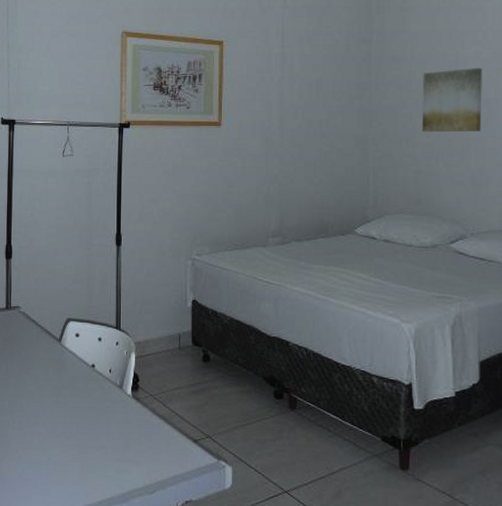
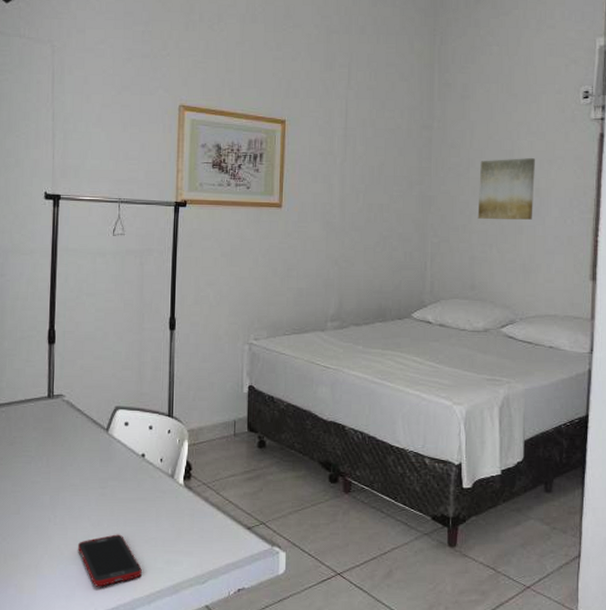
cell phone: none [35,441,94,491] -> present [78,534,142,587]

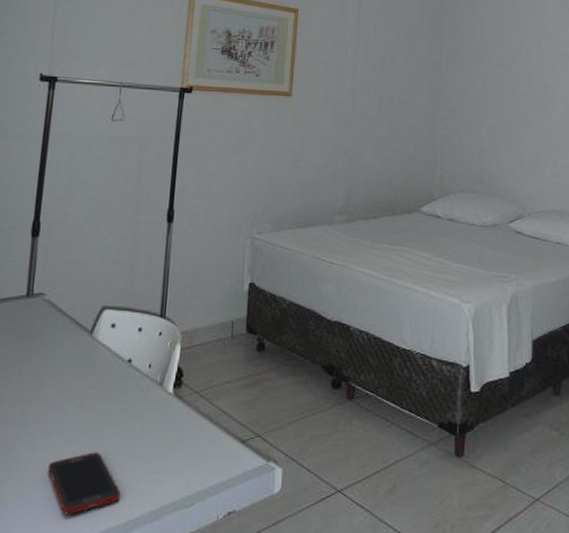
wall art: present [477,158,535,220] -> none [487,54,542,115]

